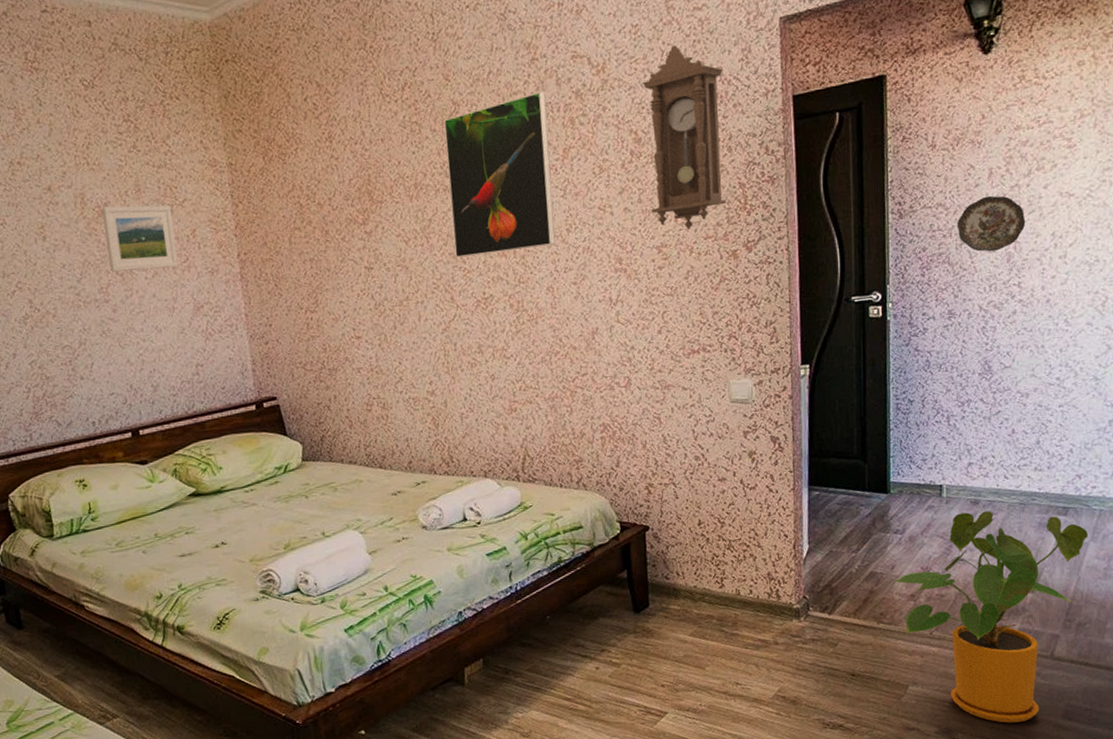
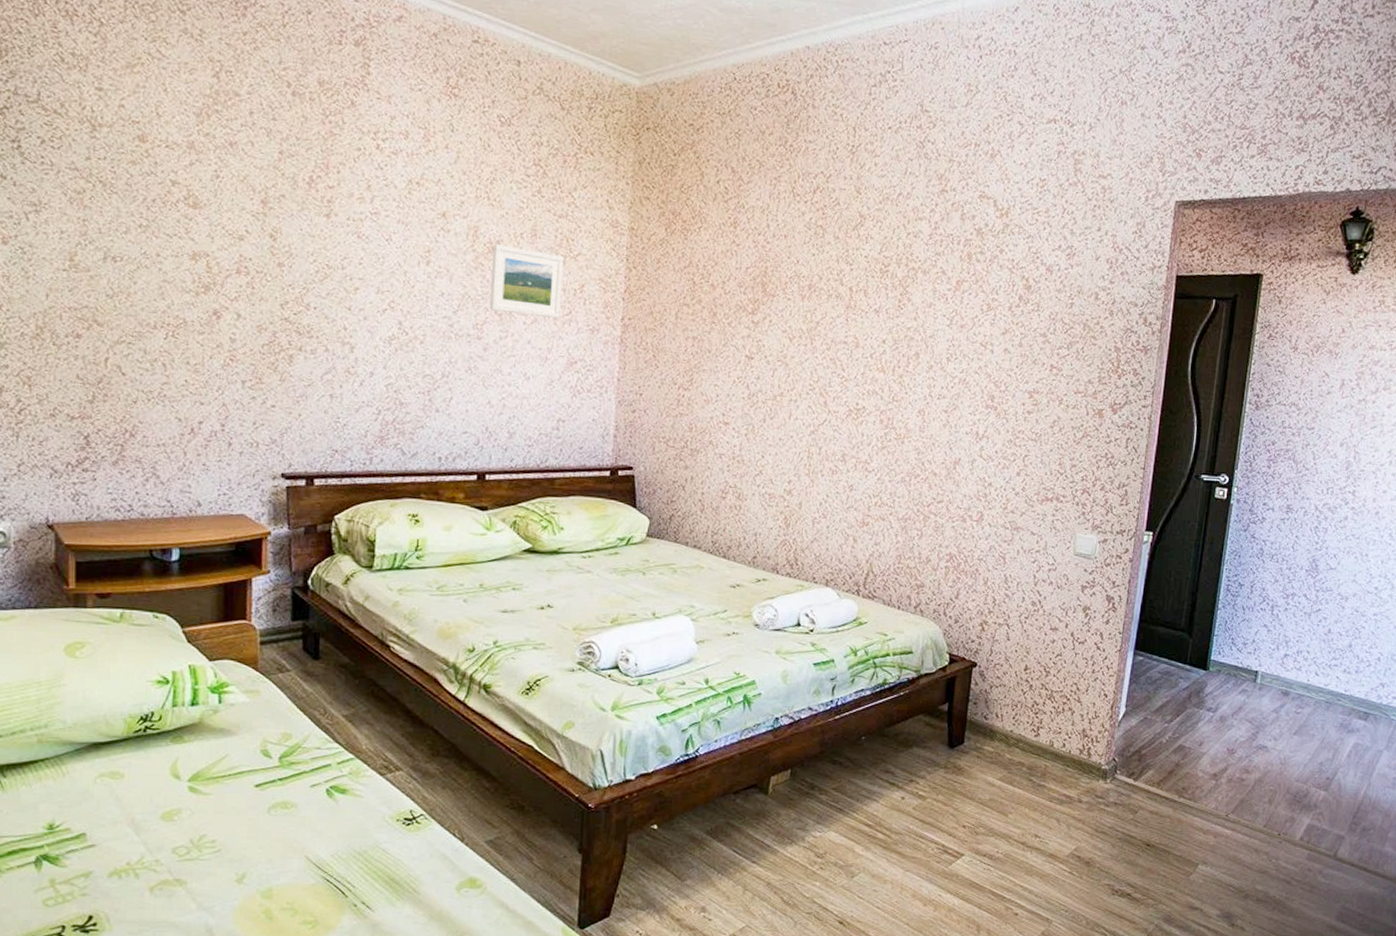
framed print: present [444,91,556,258] -> none [836,221,949,371]
pendulum clock: present [643,45,727,230] -> none [1029,205,1117,381]
house plant: present [893,511,1089,724] -> none [1199,701,1384,917]
decorative plate: present [957,195,1026,252] -> none [1306,404,1368,458]

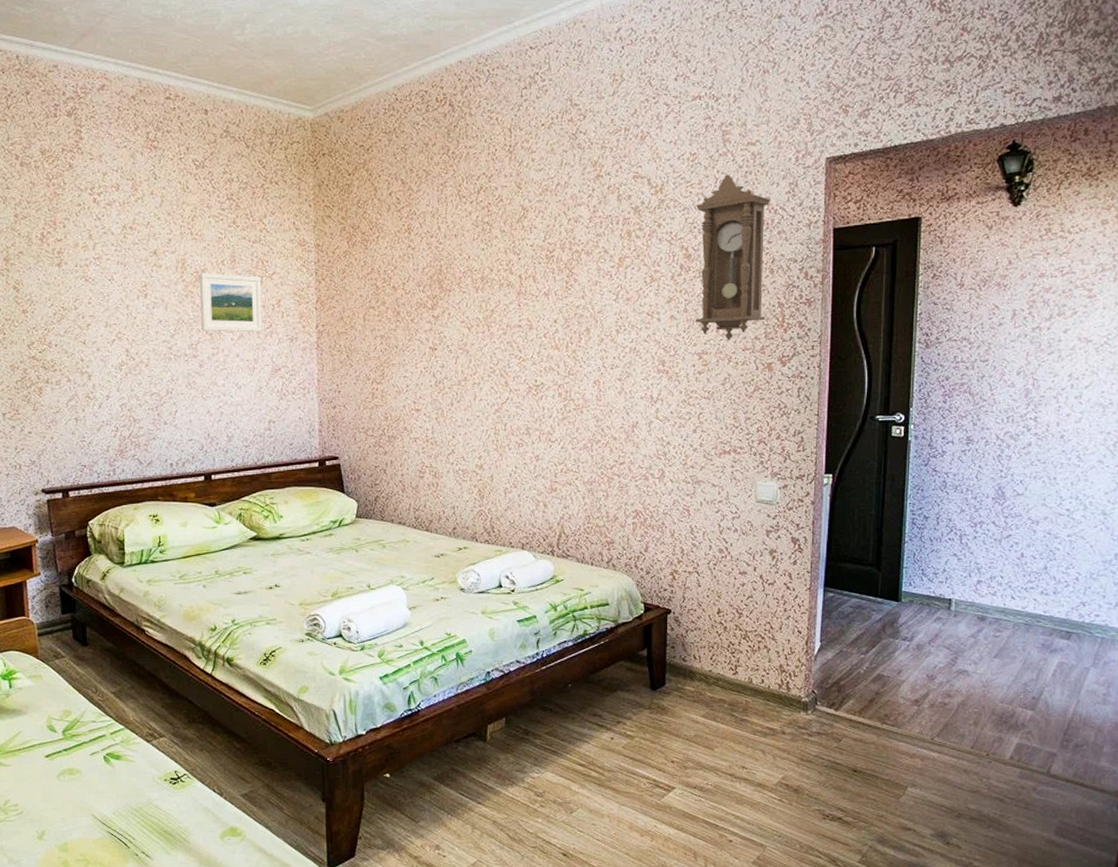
pendulum clock: none [1029,205,1117,381] -> present [695,174,771,340]

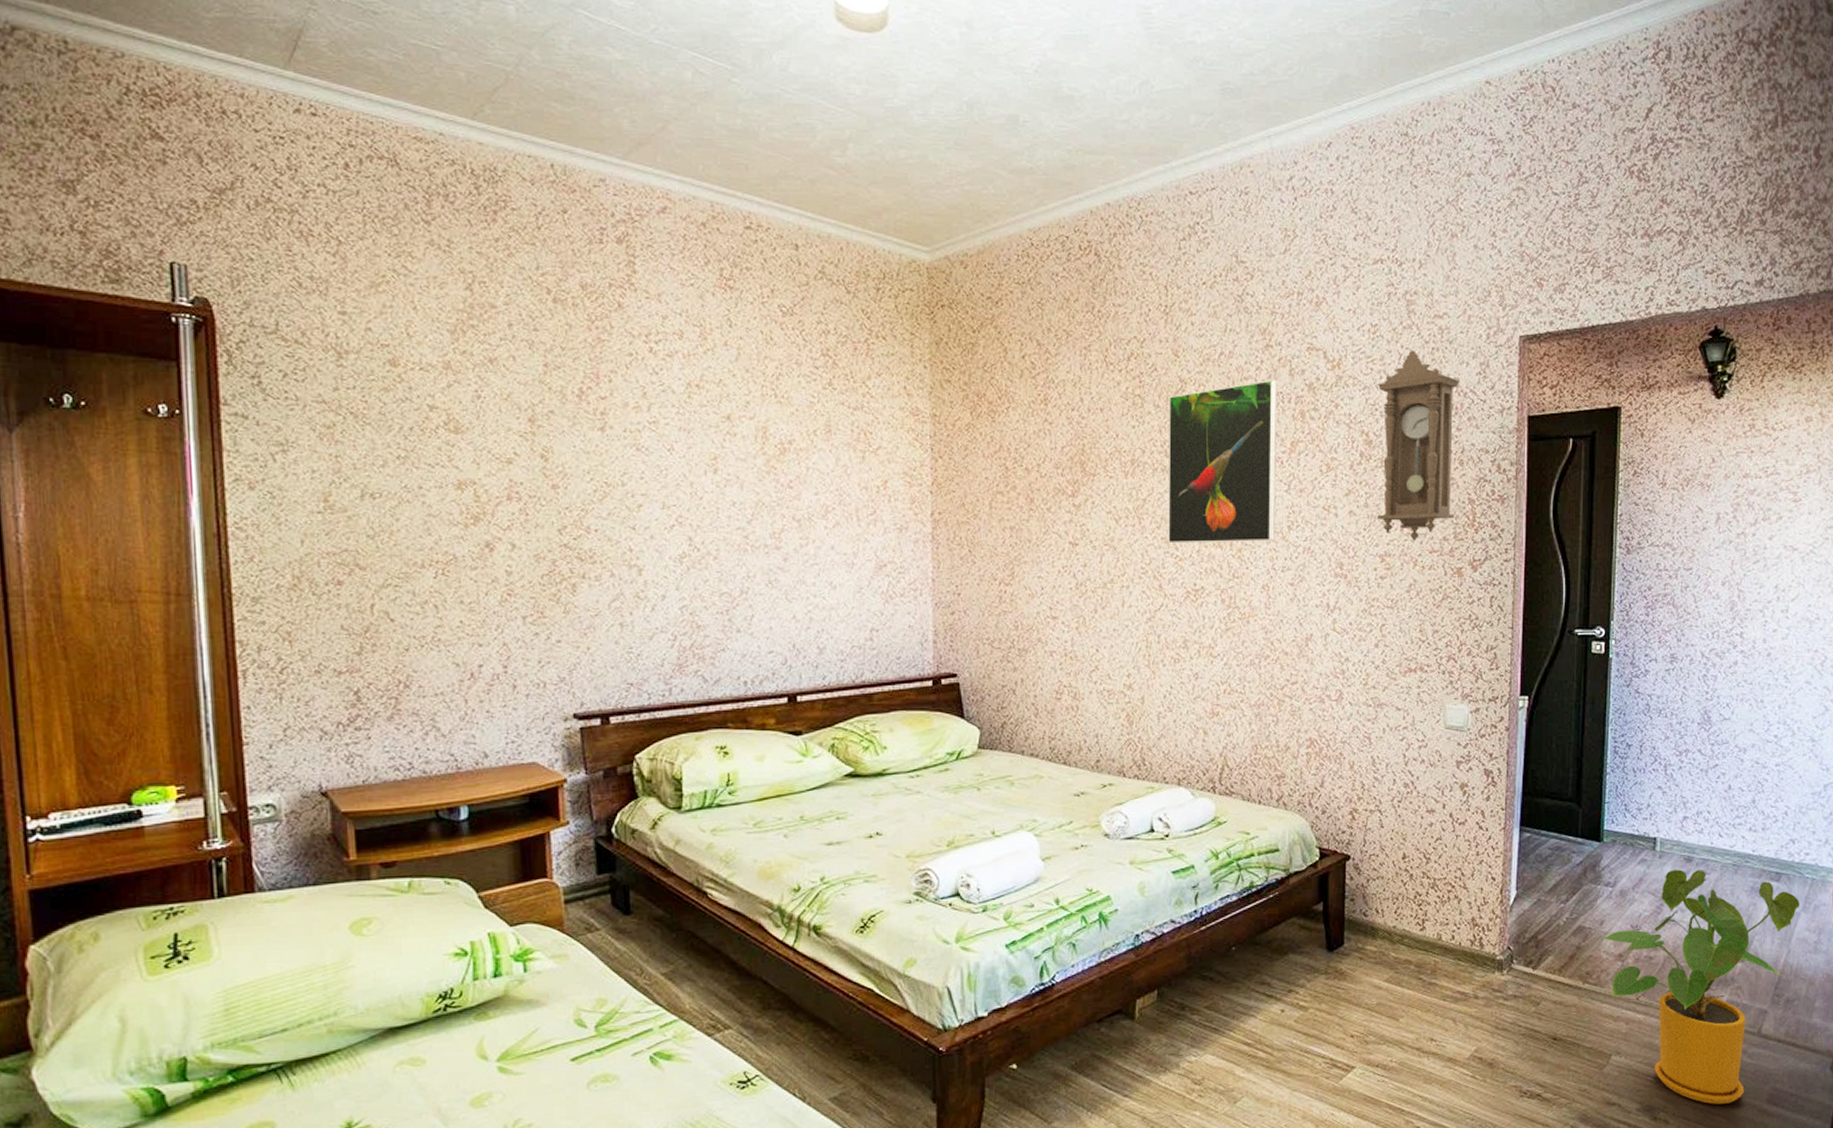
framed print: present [200,273,262,333] -> none [785,445,864,520]
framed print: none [512,205,607,347] -> present [1168,380,1277,544]
house plant: none [898,627,1090,834] -> present [1601,869,1800,1105]

